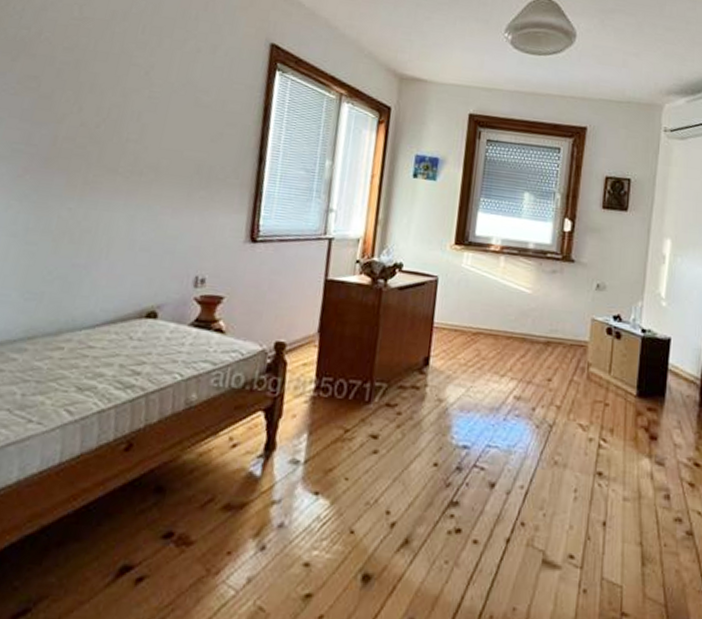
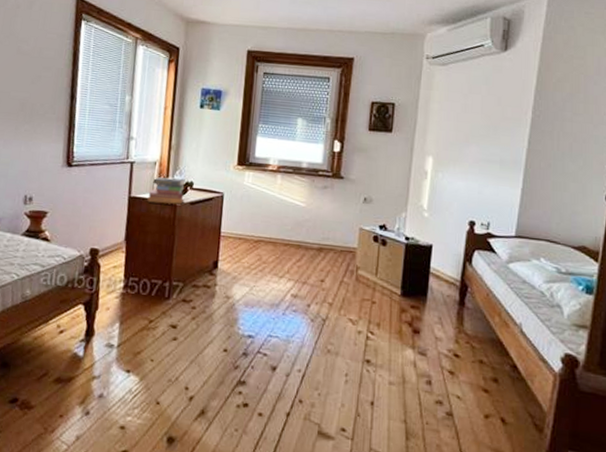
books: none [347,257,392,290] -> present [147,177,185,205]

